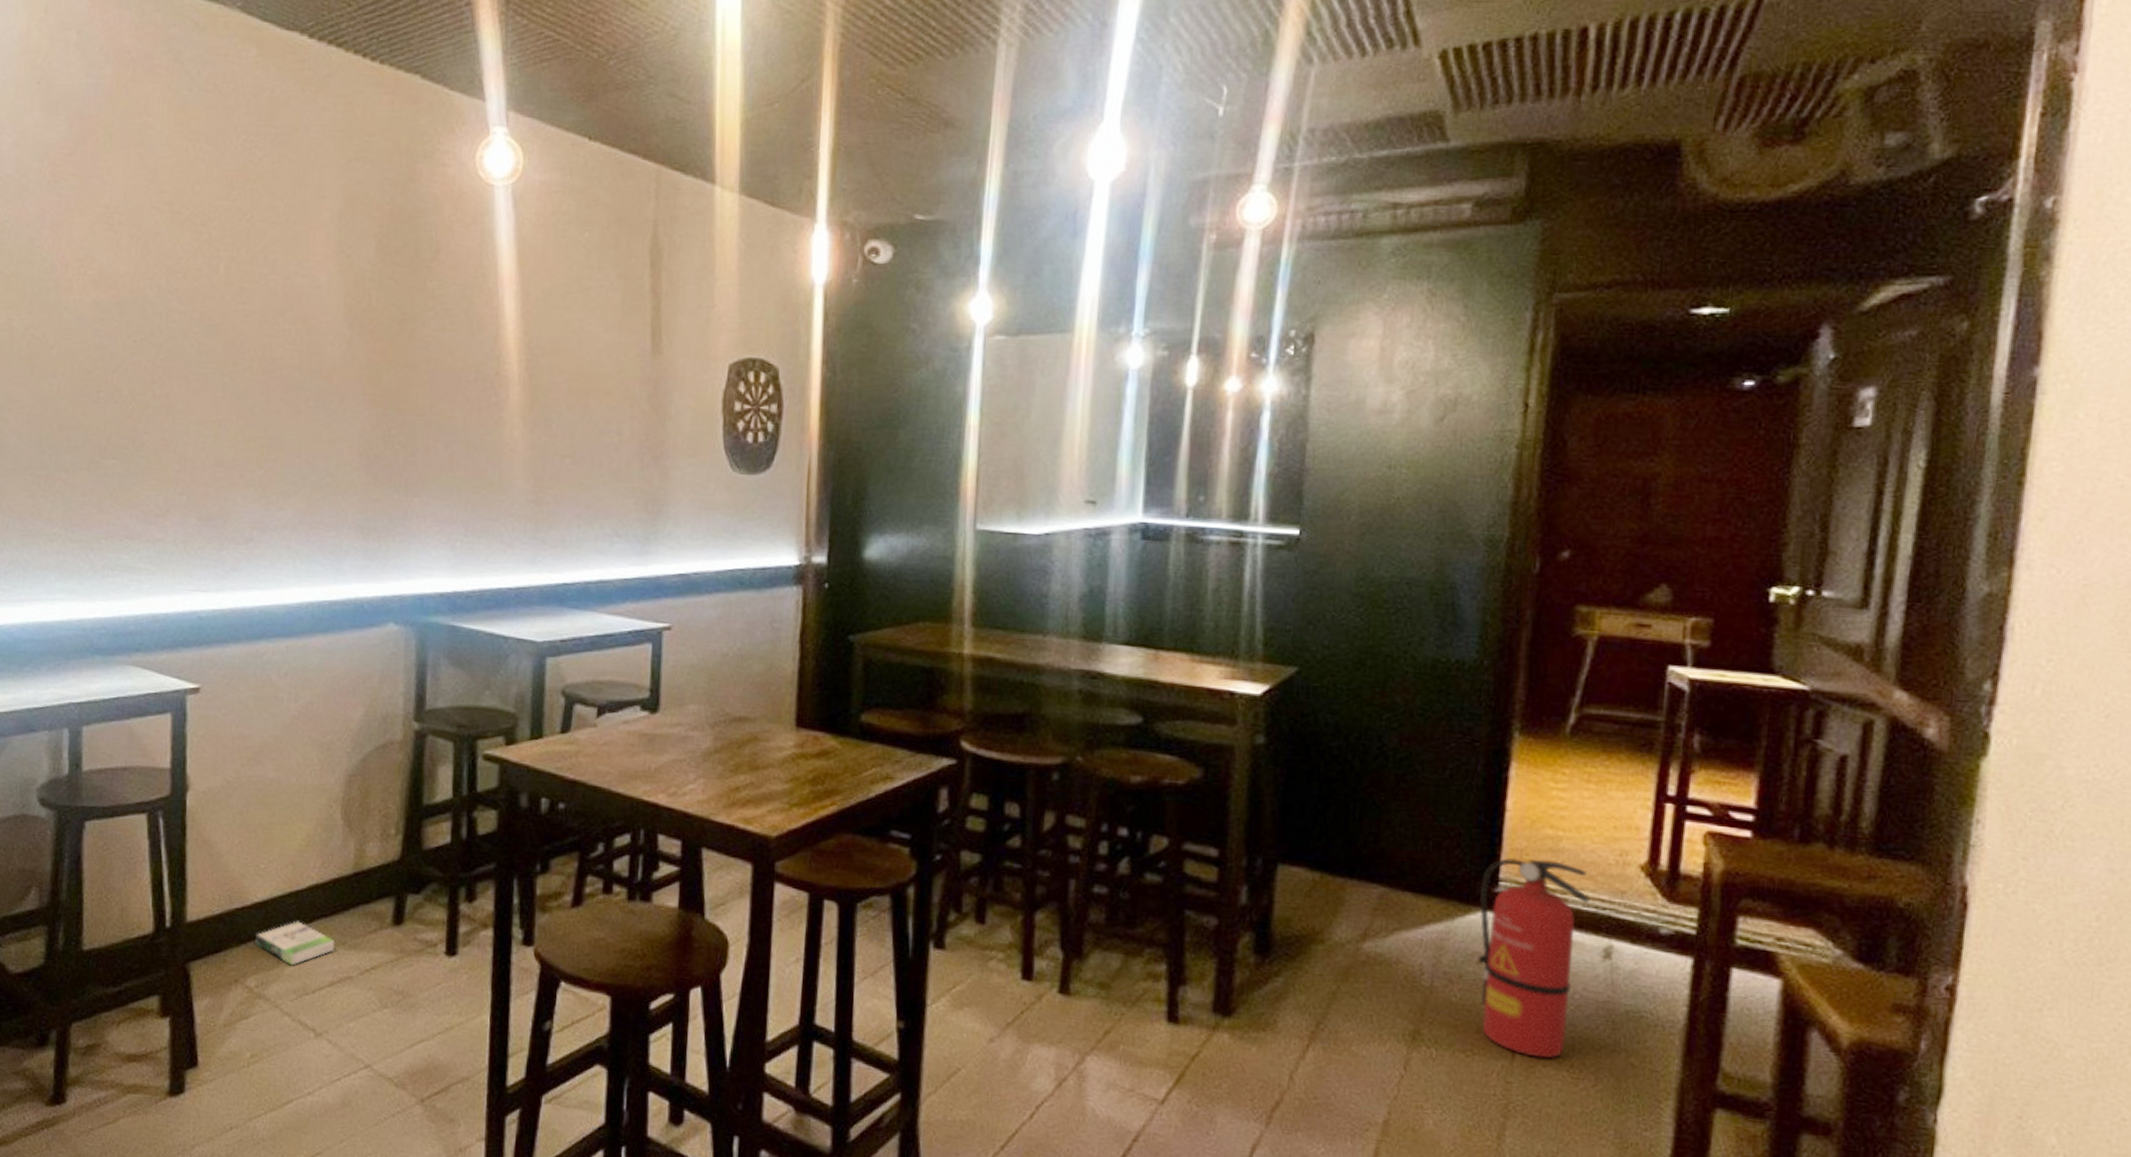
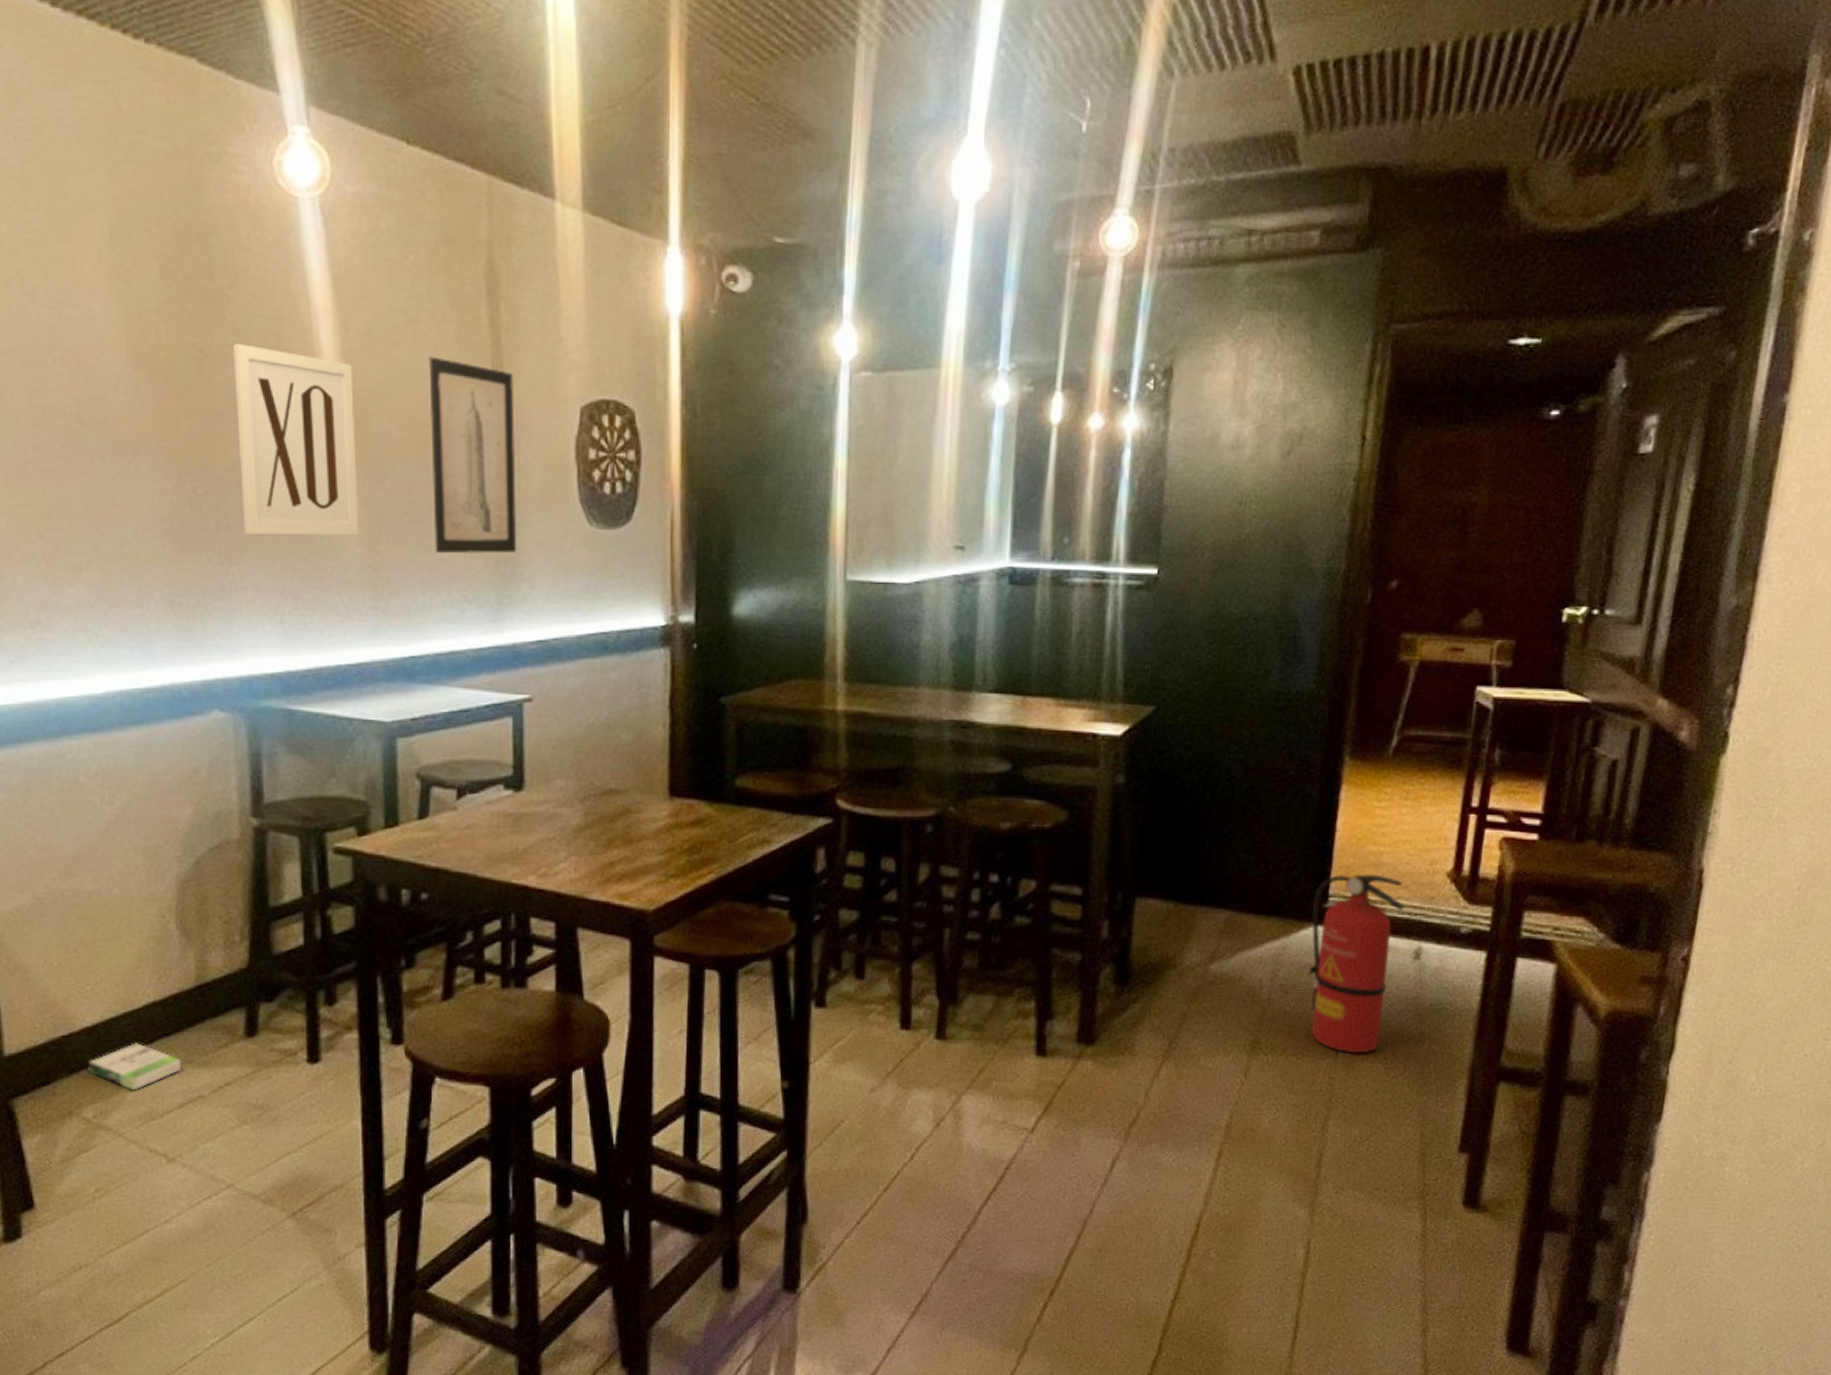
wall art: none [427,307,530,475] -> present [233,344,359,537]
wall art: none [591,319,670,494] -> present [429,356,517,554]

